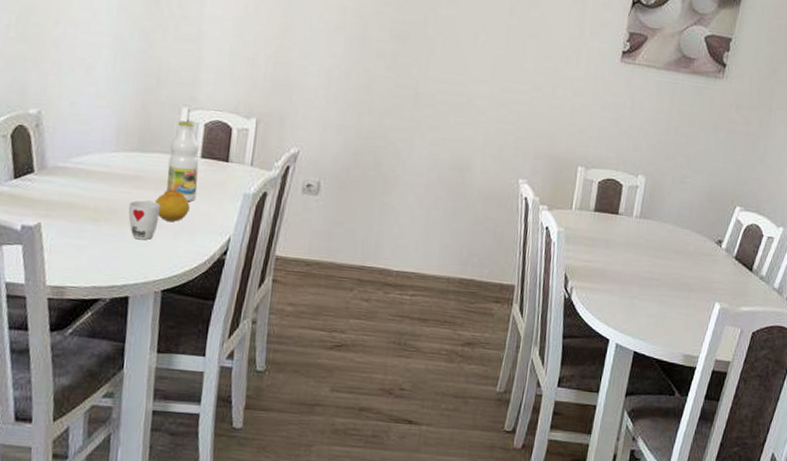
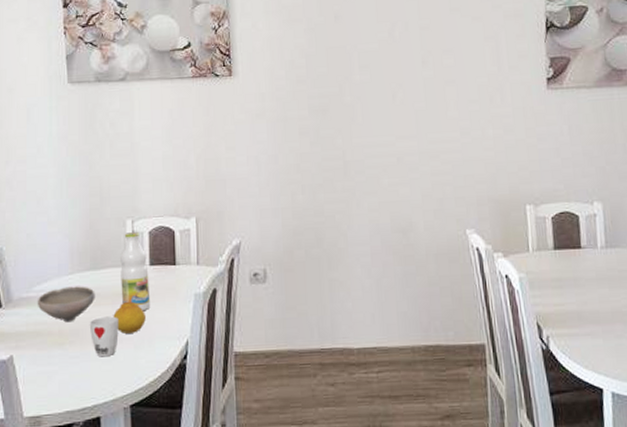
bowl: none [73,163,139,200] -> present [37,286,95,323]

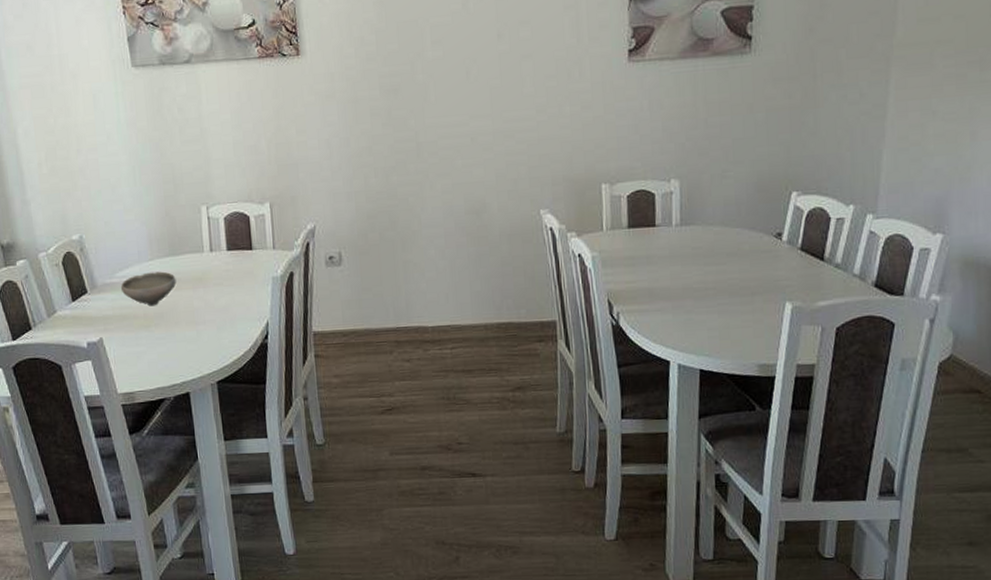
cup: present [89,316,119,357] -> none [172,299,202,338]
fruit: present [113,301,146,334] -> none [195,285,226,316]
bottle: present [120,231,151,311] -> none [197,217,230,295]

